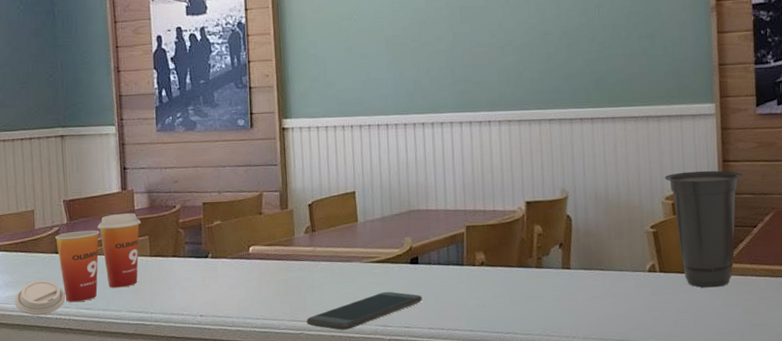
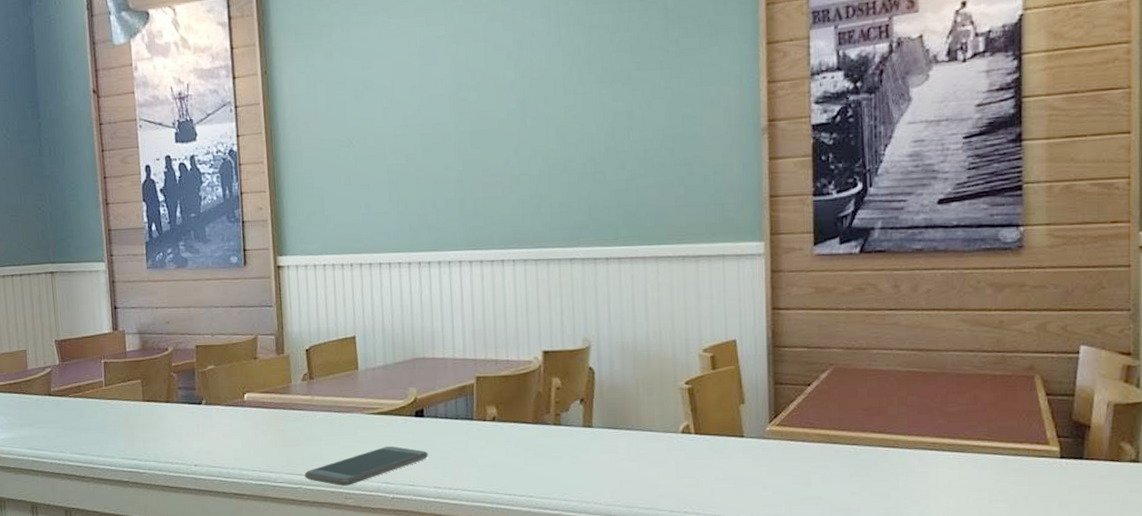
beverage cup: present [14,212,142,316] -> none [9,354,134,460]
cup: present [665,170,743,288] -> none [703,319,796,454]

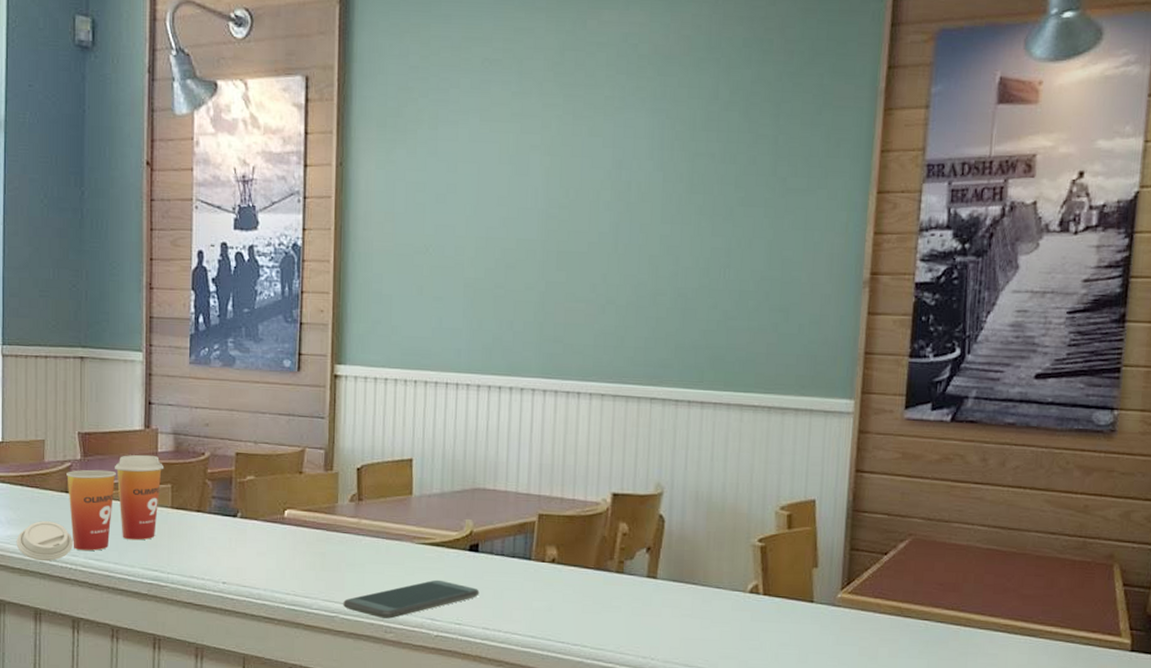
beverage cup: none [9,354,134,460] -> present [16,454,165,562]

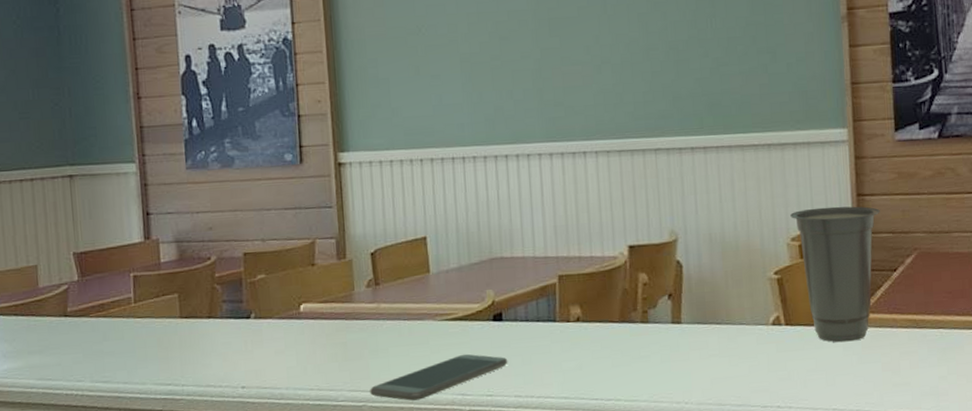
beverage cup: present [16,454,165,562] -> none [14,266,169,392]
cup: none [782,478,878,621] -> present [790,206,880,343]

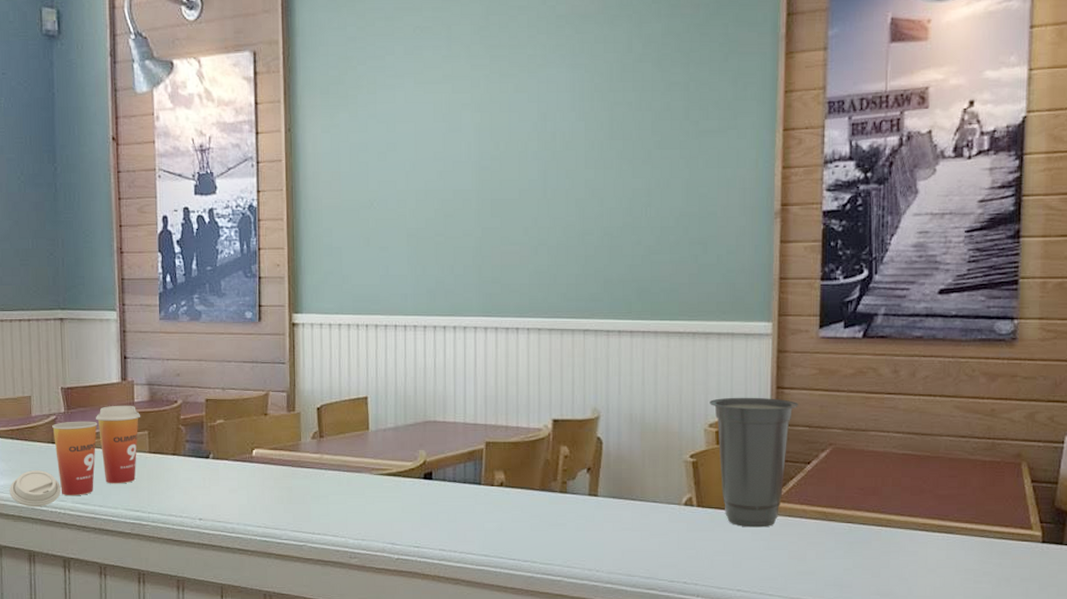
beverage cup: none [14,266,169,392] -> present [9,405,141,508]
smartphone: present [369,353,508,401] -> none [309,507,435,545]

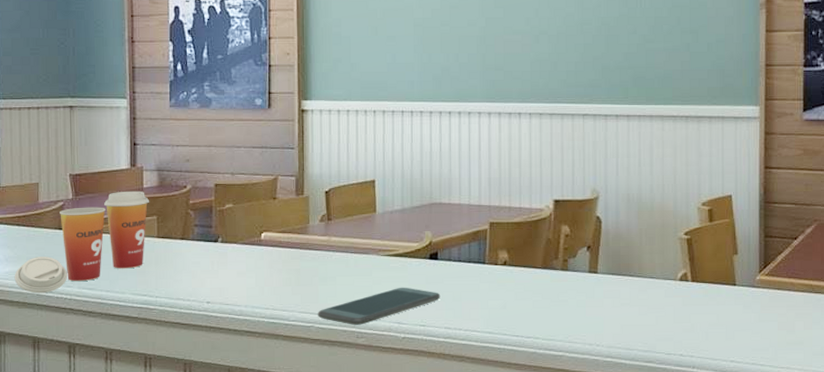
smartphone: none [309,507,435,545] -> present [317,287,441,325]
cup: present [710,397,798,528] -> none [702,177,785,301]

